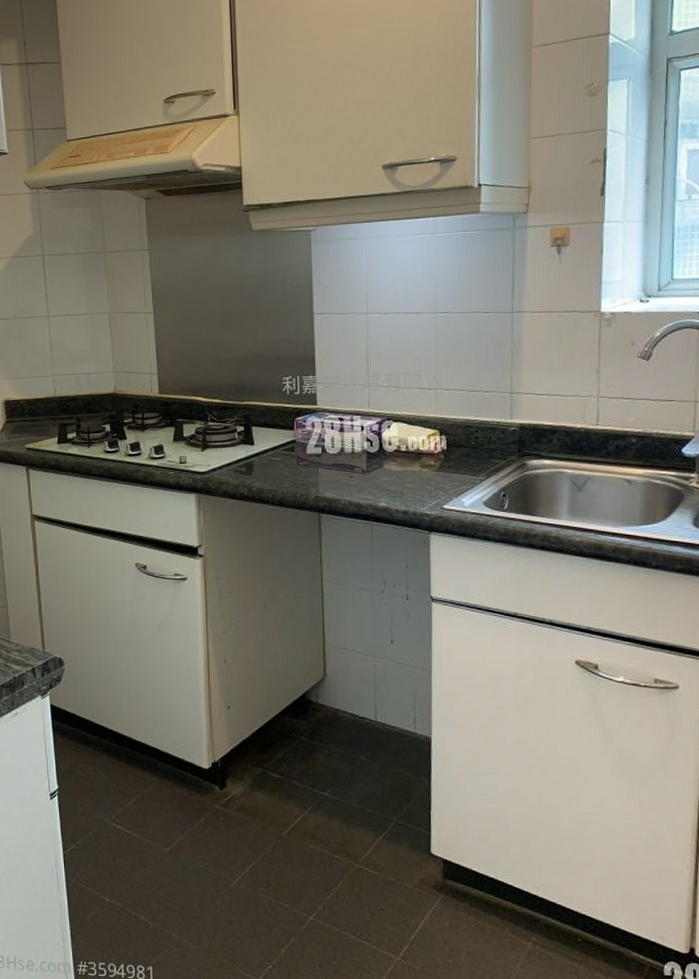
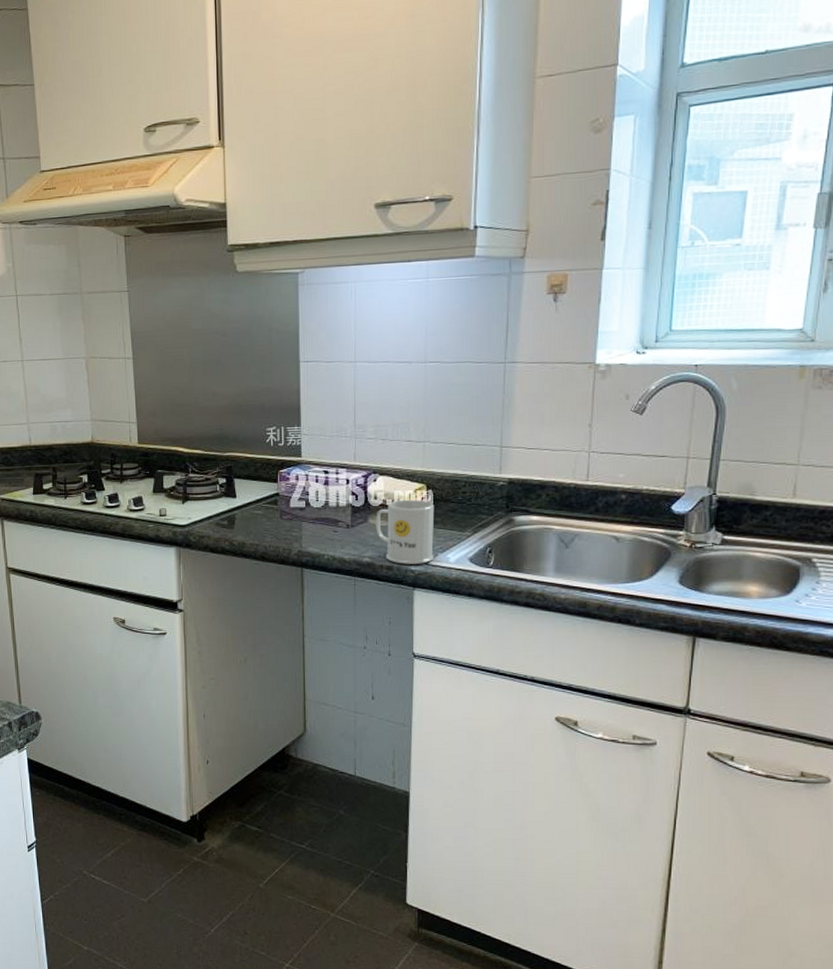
mug: none [390,445,449,509] -> present [376,499,435,564]

